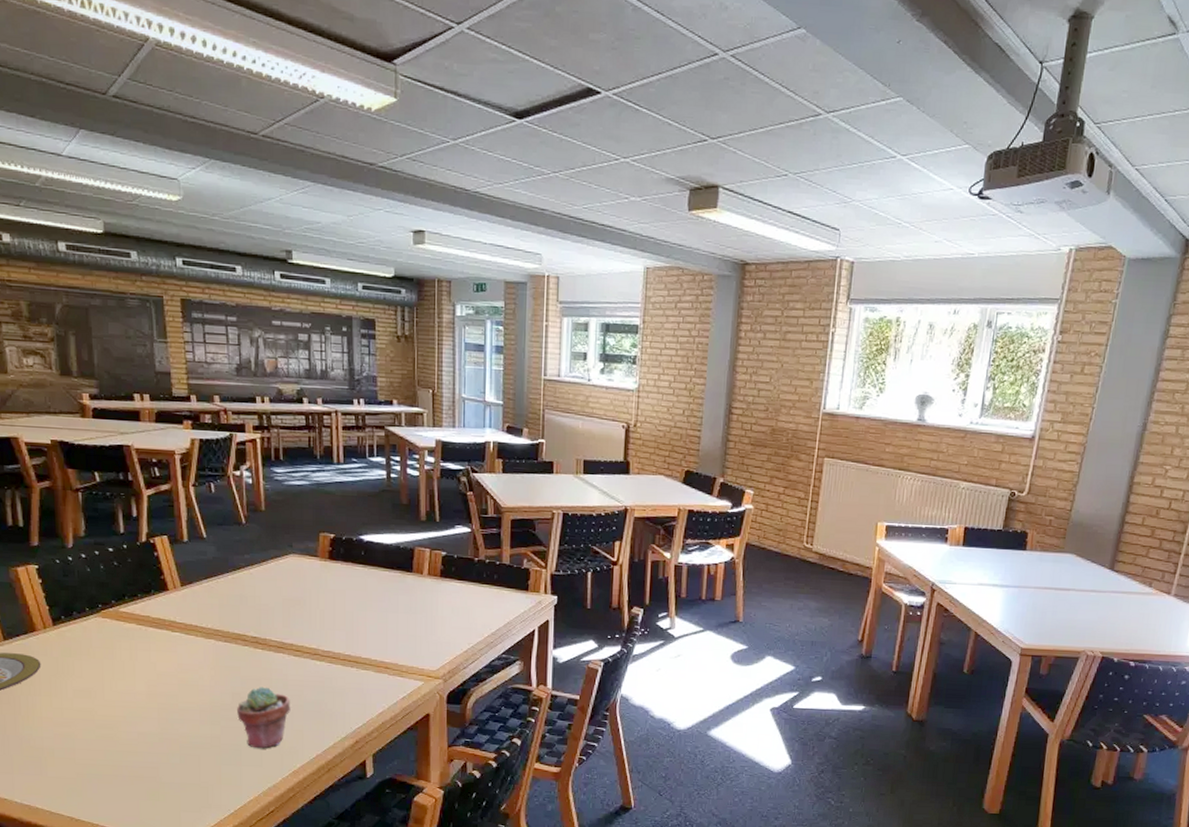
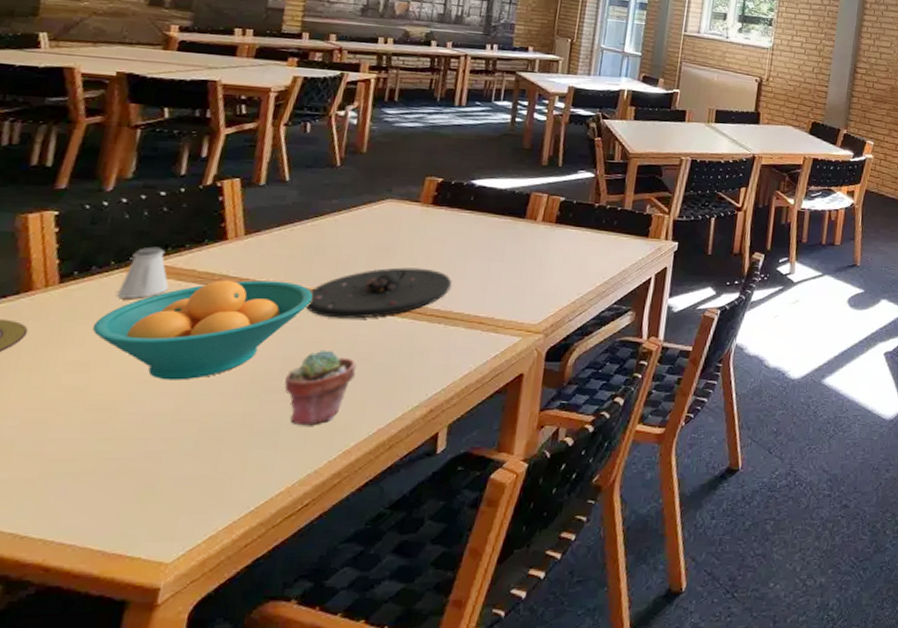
fruit bowl: none [85,625,246,708] -> present [92,279,314,380]
saltshaker: none [96,596,133,640] -> present [116,246,169,299]
plate: none [240,616,356,661] -> present [305,267,452,319]

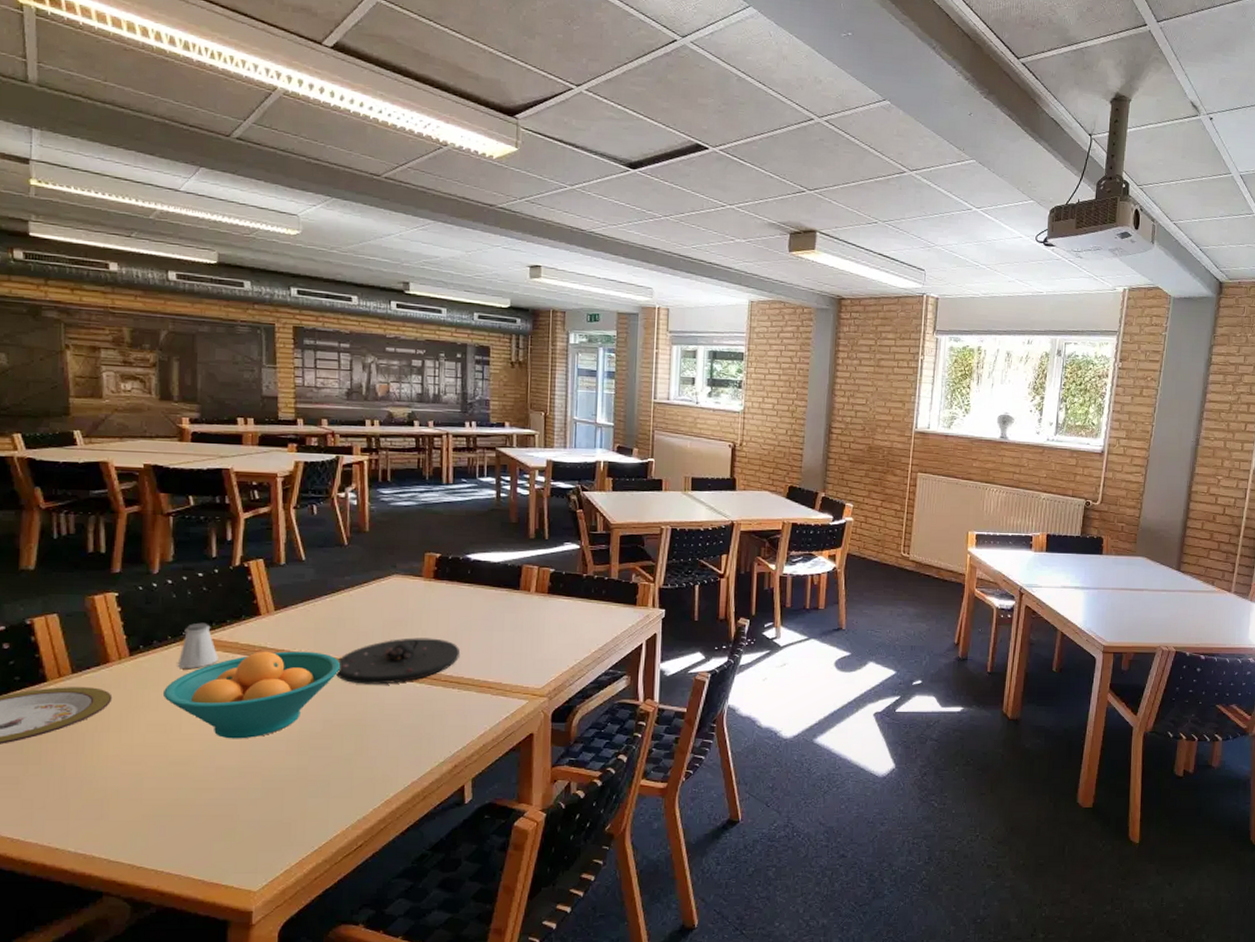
potted succulent: present [284,350,357,426] -> none [328,712,387,778]

